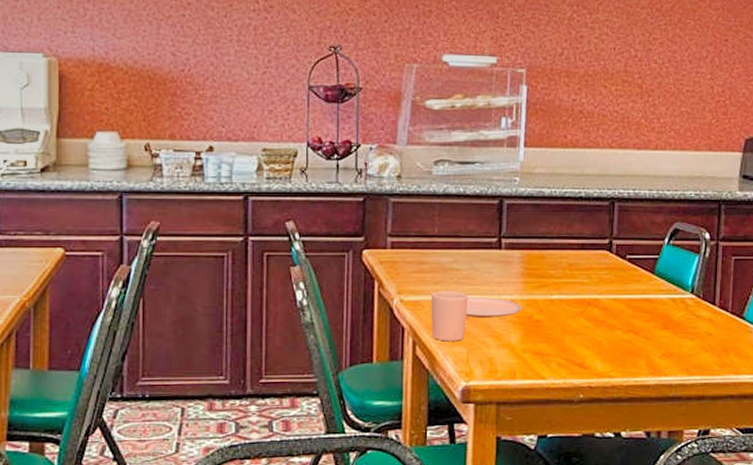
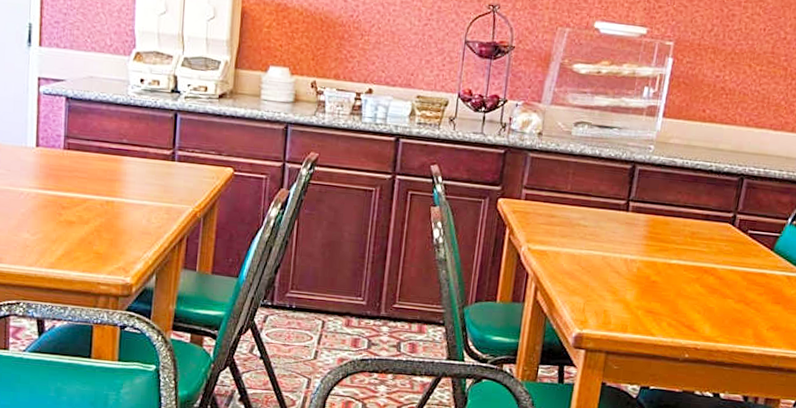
mug: present [431,292,469,342] -> none [553,244,592,292]
plate: present [465,296,522,318] -> none [586,252,641,275]

